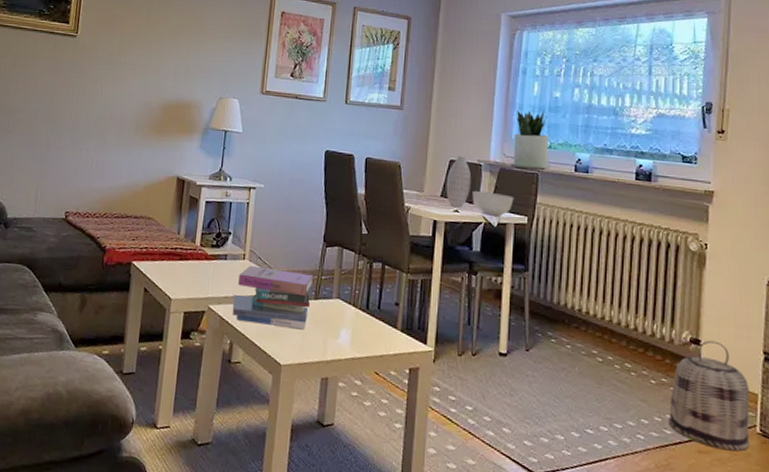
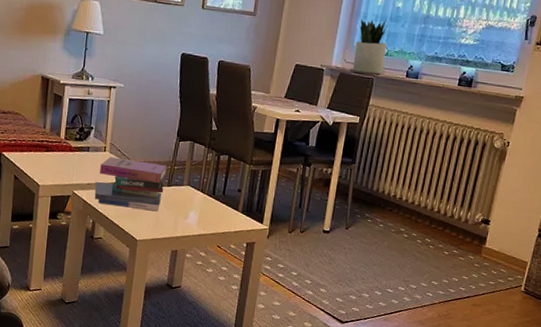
vase: present [446,156,472,208] -> none [289,61,314,108]
bowl: present [472,190,514,217] -> none [312,92,350,116]
basket: present [668,340,750,452] -> none [453,220,522,305]

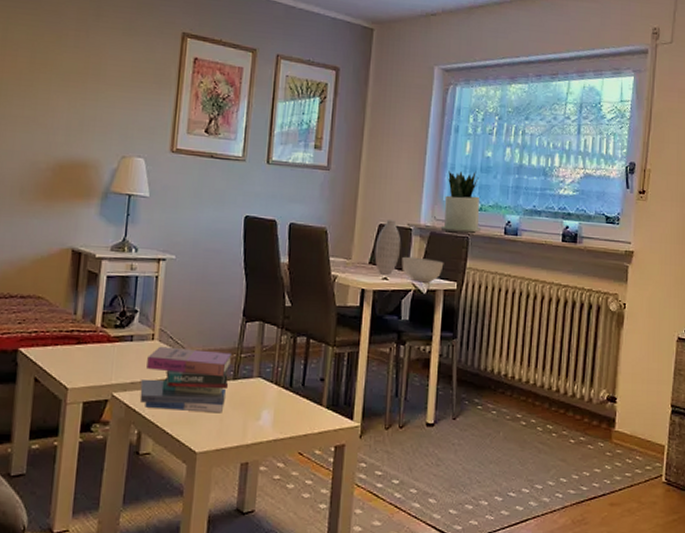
vase: none [289,61,314,108] -> present [374,220,402,275]
bowl: none [312,92,350,116] -> present [401,256,444,283]

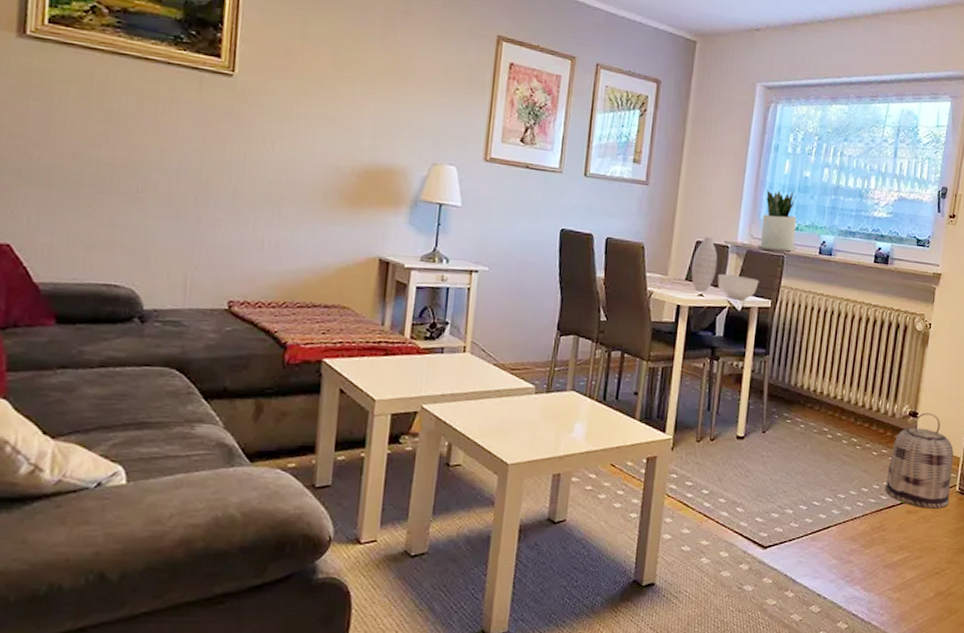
books: present [140,346,233,413] -> none [450,359,546,426]
basket: none [584,397,657,501] -> present [884,412,954,509]

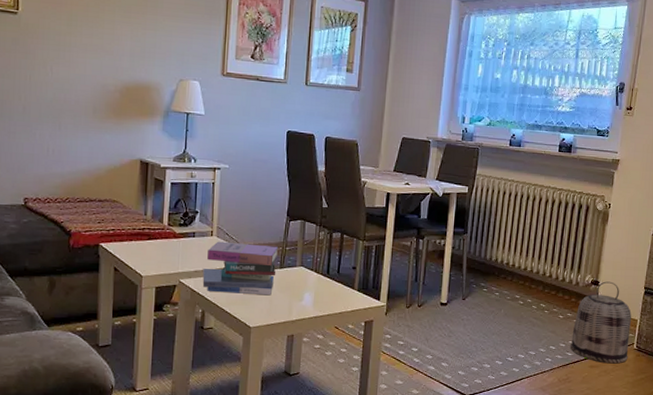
books: none [450,359,546,426] -> present [202,241,279,296]
vase: present [691,237,718,292] -> none [398,134,421,181]
bowl: present [717,273,759,300] -> none [421,165,458,187]
planter: present [757,189,798,253] -> none [455,91,490,145]

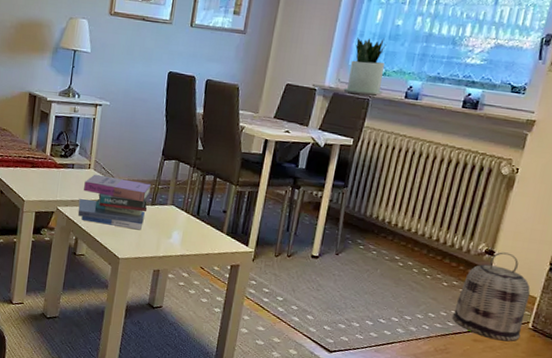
planter: none [455,91,490,145] -> present [343,37,386,96]

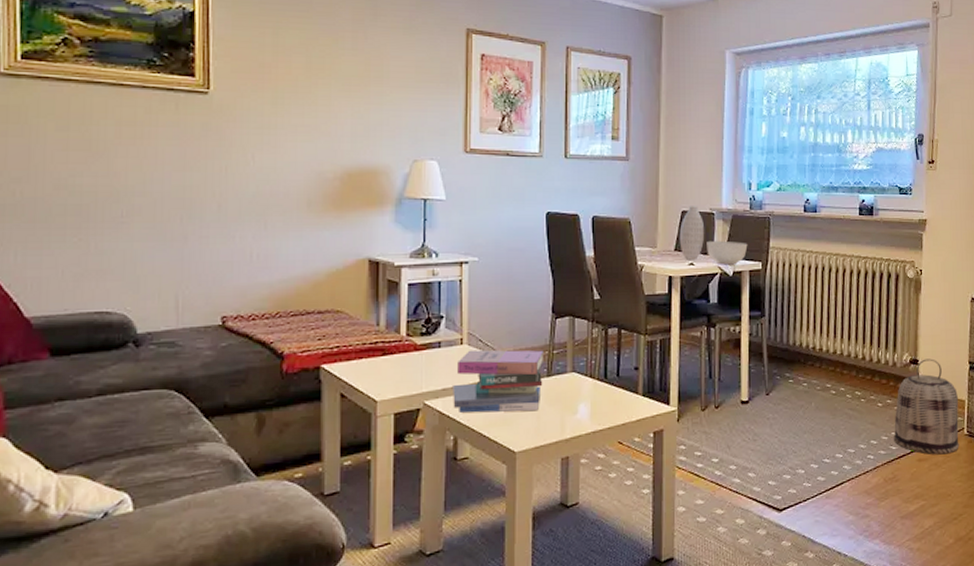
vase: none [279,80,305,129] -> present [679,206,705,260]
bowl: none [303,113,343,138] -> present [707,240,748,265]
planter: present [343,37,386,96] -> none [742,152,782,214]

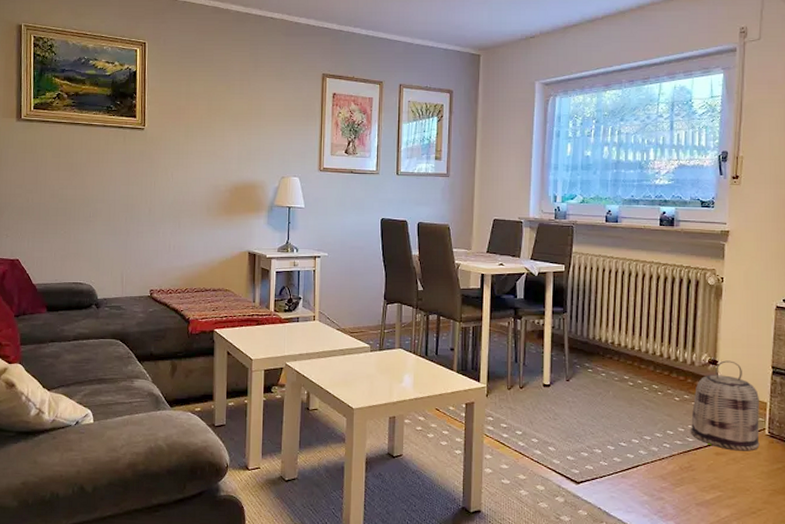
books: present [453,349,545,413] -> none [307,325,378,378]
vase: present [679,206,705,260] -> none [491,215,514,261]
bowl: present [707,240,748,265] -> none [515,245,552,267]

